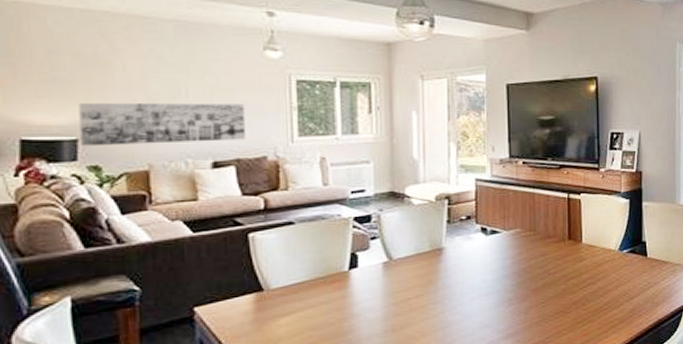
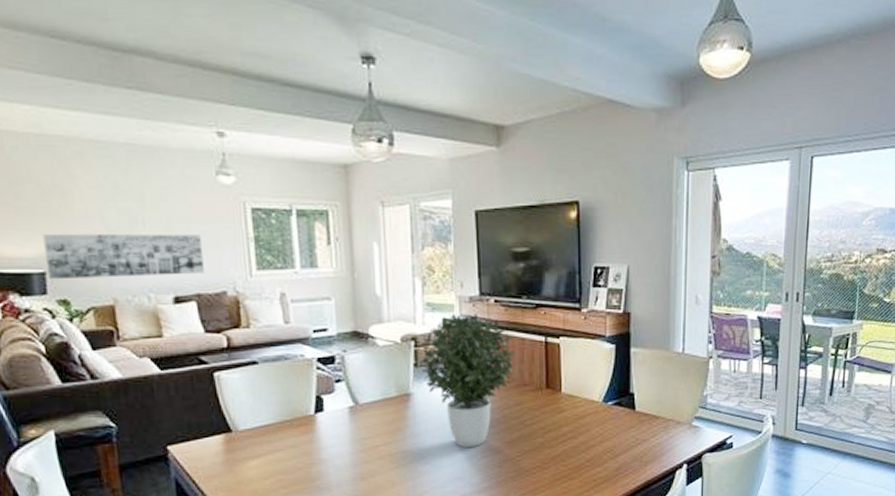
potted plant: none [452,174,541,297] -> present [419,313,515,447]

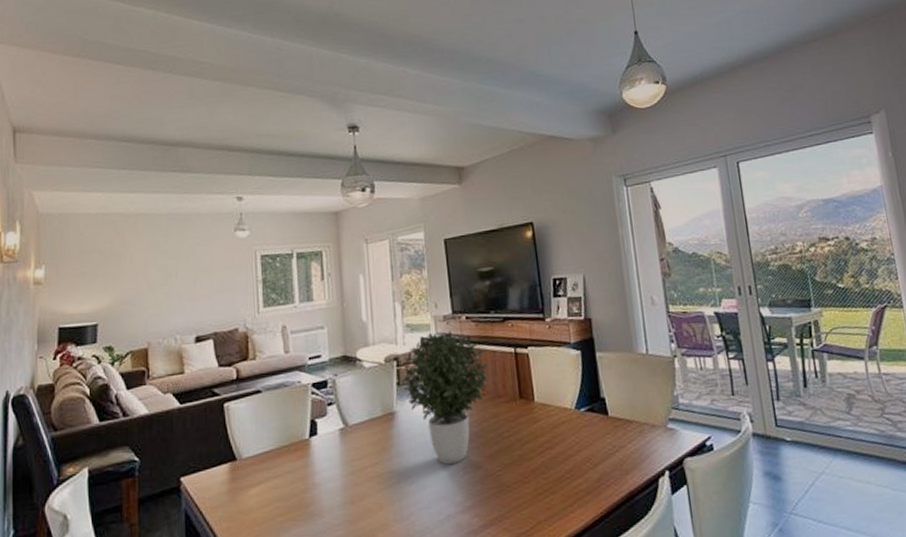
wall art: present [43,234,204,280] -> none [99,281,221,330]

